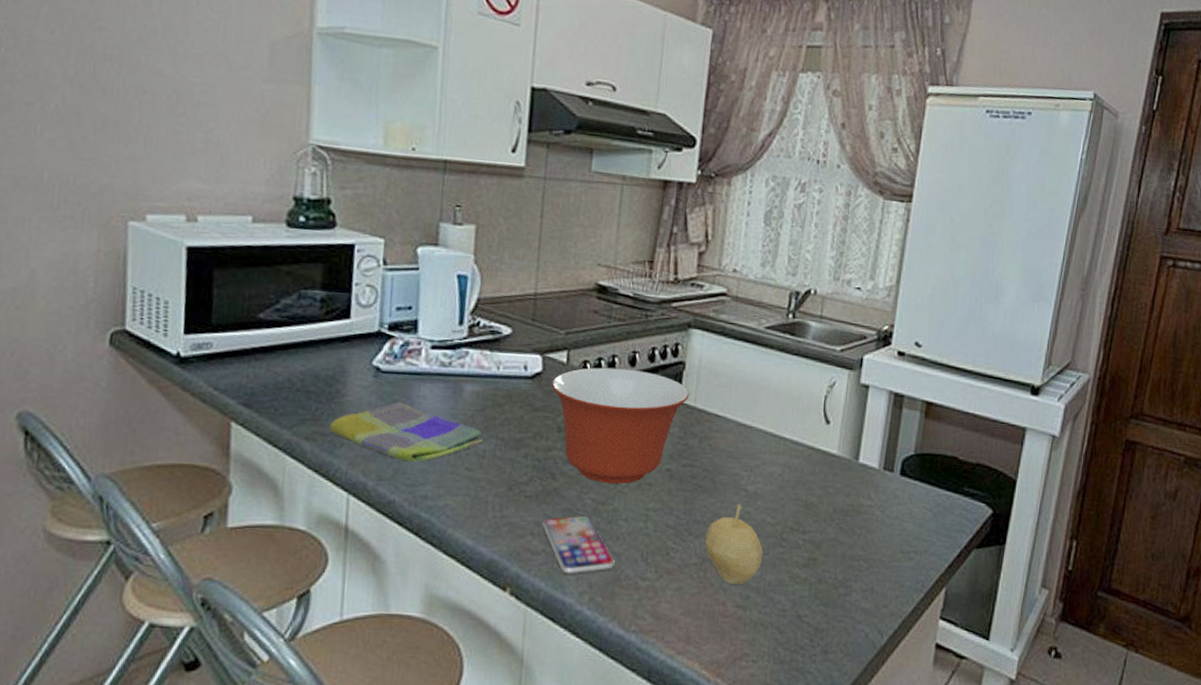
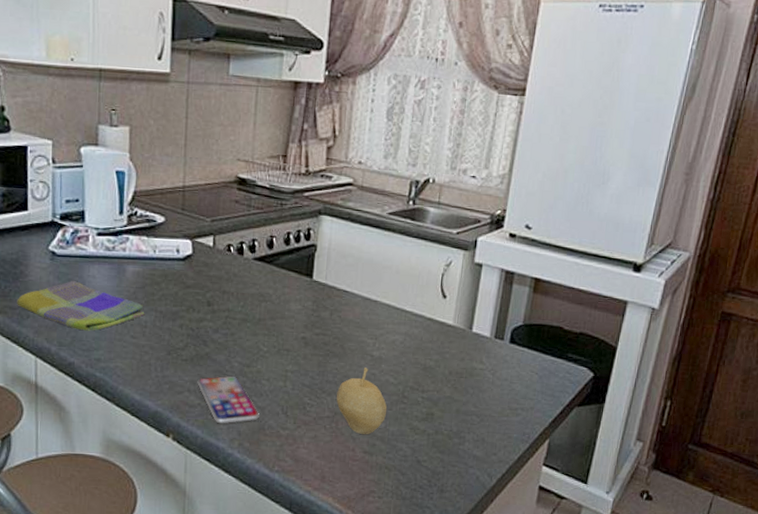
mixing bowl: present [552,367,690,484] -> none [201,250,321,350]

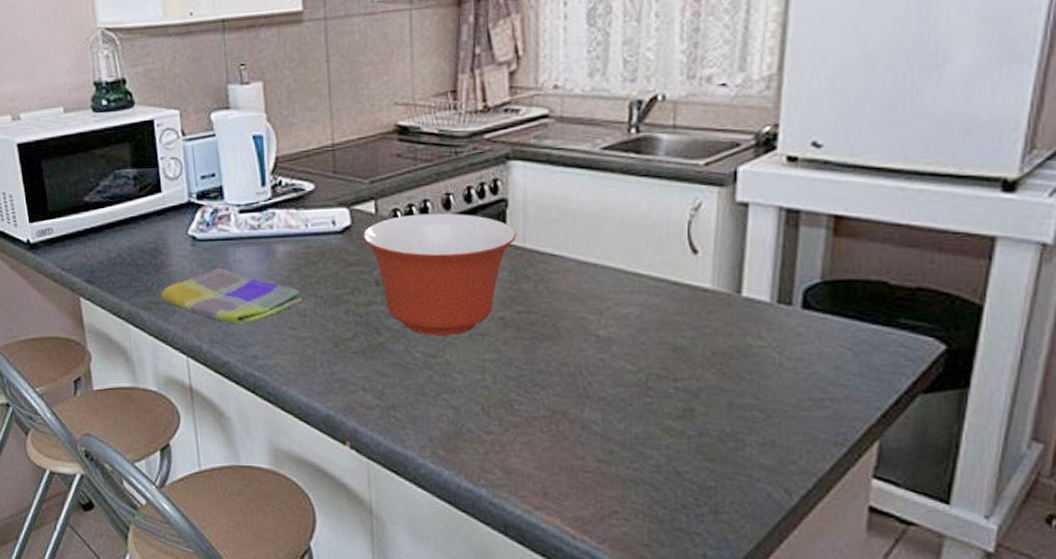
smartphone: present [197,375,259,424] -> none [372,369,454,428]
mixing bowl: none [201,250,321,350] -> present [363,213,517,335]
fruit: present [336,367,388,435] -> none [553,352,626,439]

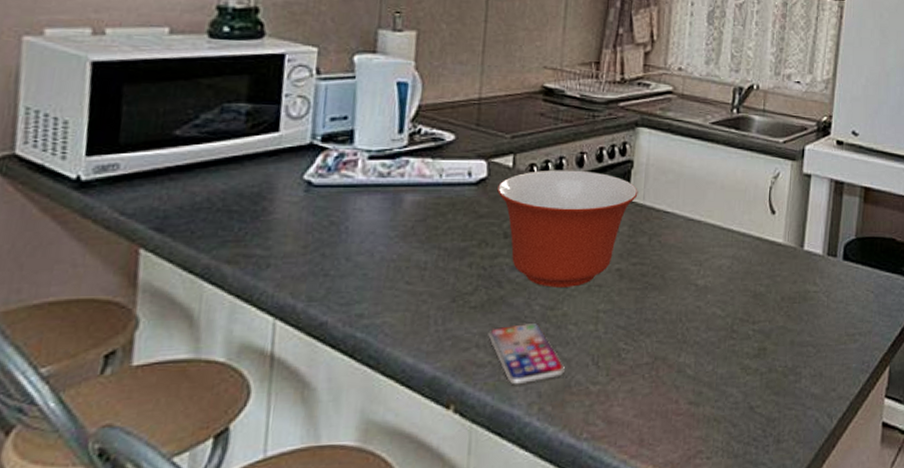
dish towel: present [160,268,303,324] -> none [253,217,425,279]
smartphone: none [372,369,454,428] -> present [488,322,565,385]

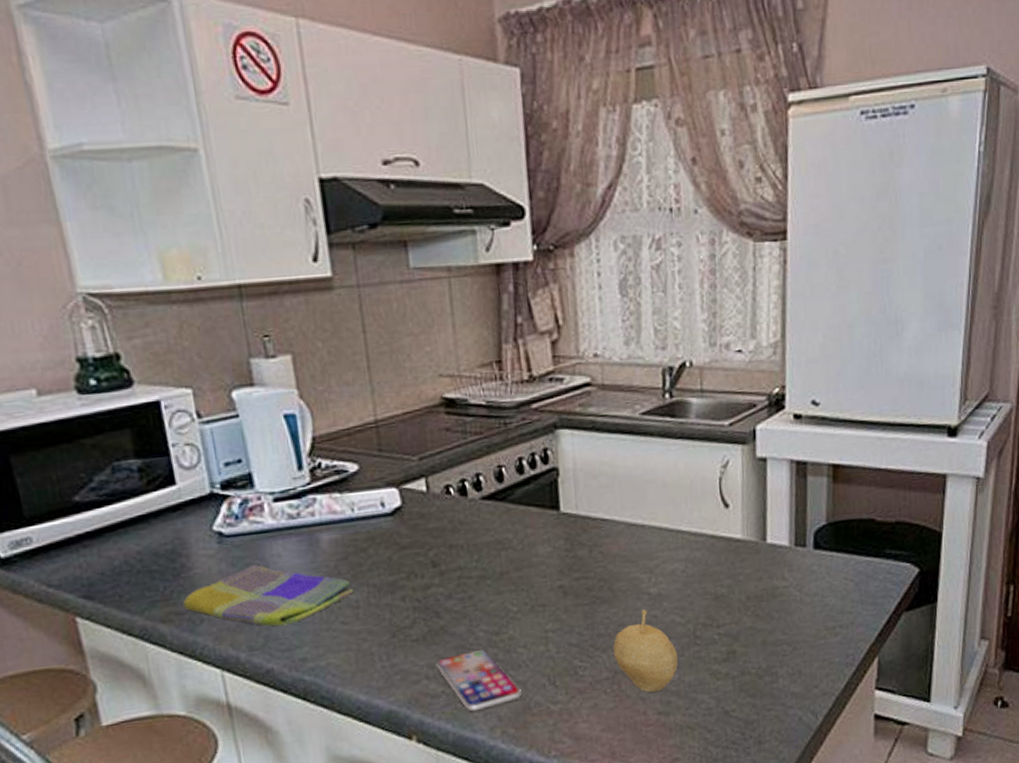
dish towel: none [253,217,425,279] -> present [183,565,354,626]
mixing bowl: present [497,169,638,288] -> none [415,485,570,613]
fruit: none [657,300,715,382] -> present [613,609,679,693]

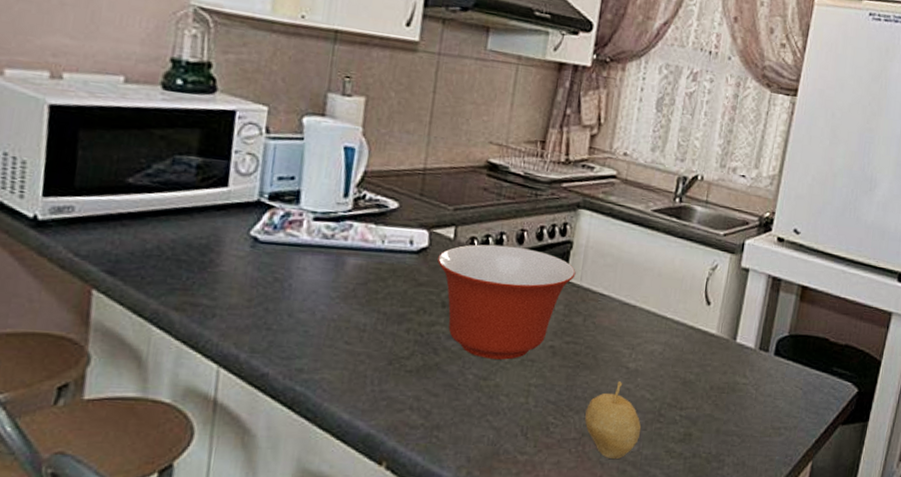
dish towel: present [183,565,354,626] -> none [200,273,365,335]
mixing bowl: none [415,485,570,613] -> present [437,244,576,360]
smartphone: present [436,649,522,712] -> none [422,390,494,449]

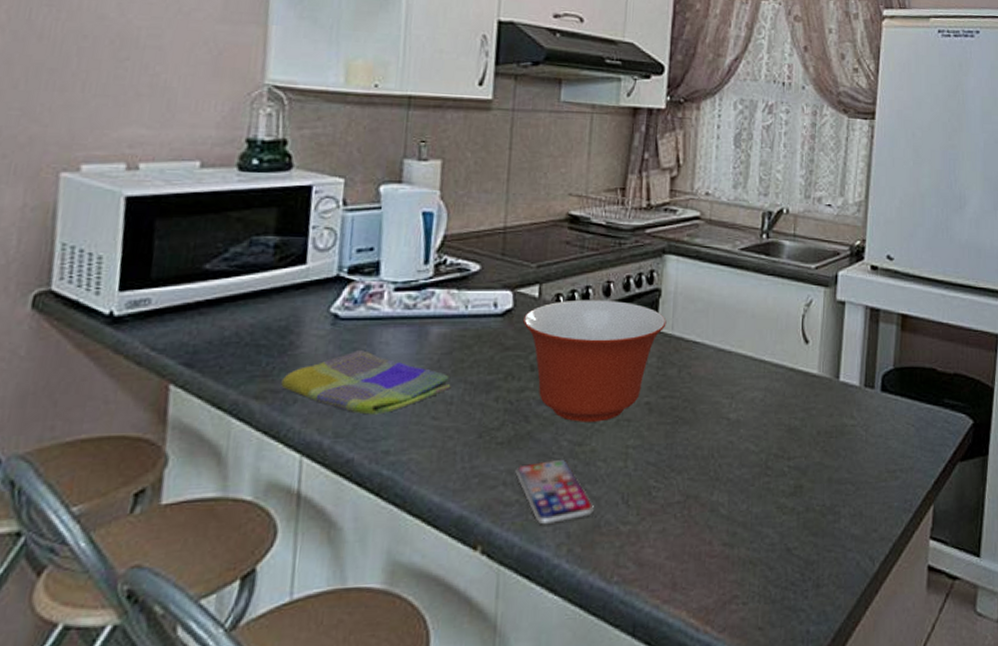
dish towel: none [200,273,365,335] -> present [281,350,451,415]
smartphone: none [422,390,494,449] -> present [515,459,594,525]
fruit: present [585,381,642,460] -> none [688,434,749,522]

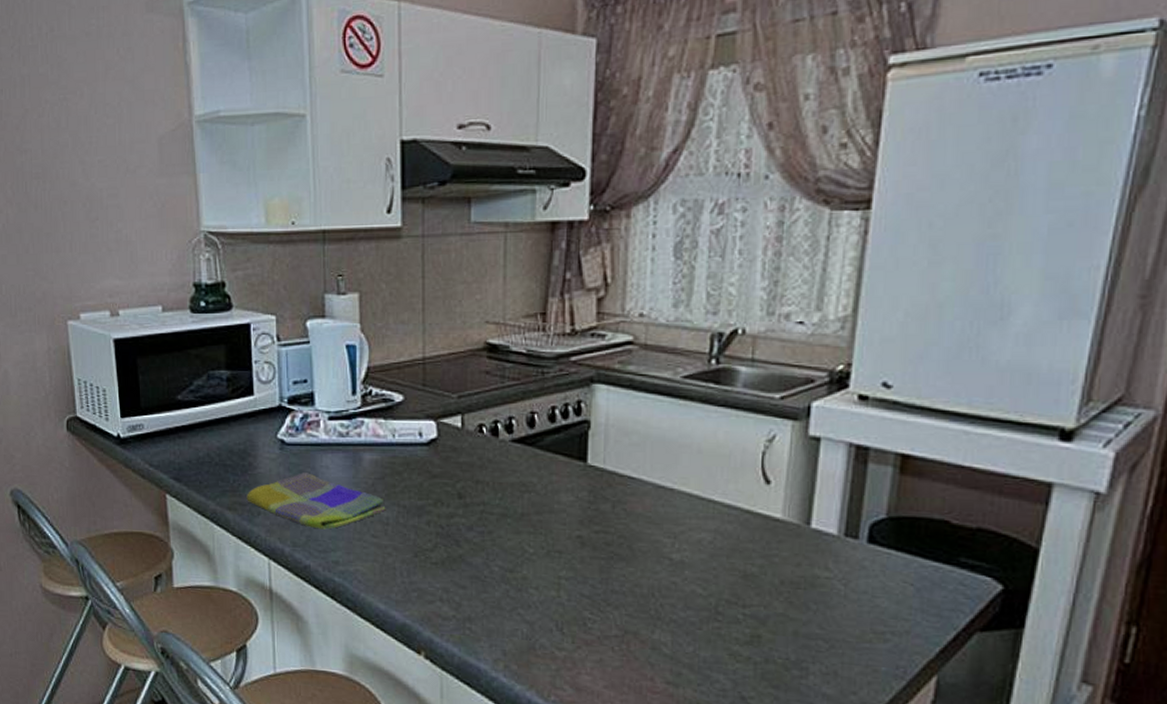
smartphone: present [515,459,594,525] -> none [450,582,528,641]
mixing bowl: present [523,299,667,422] -> none [448,430,597,551]

